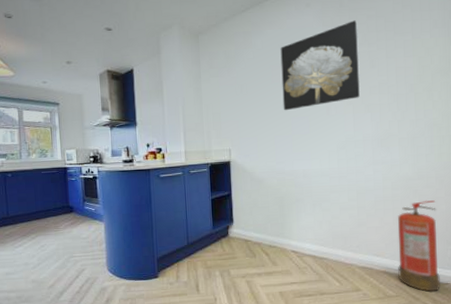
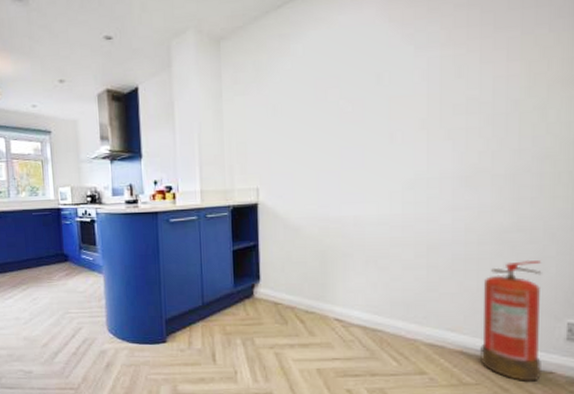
wall art: present [280,20,360,111] -> none [328,12,438,139]

